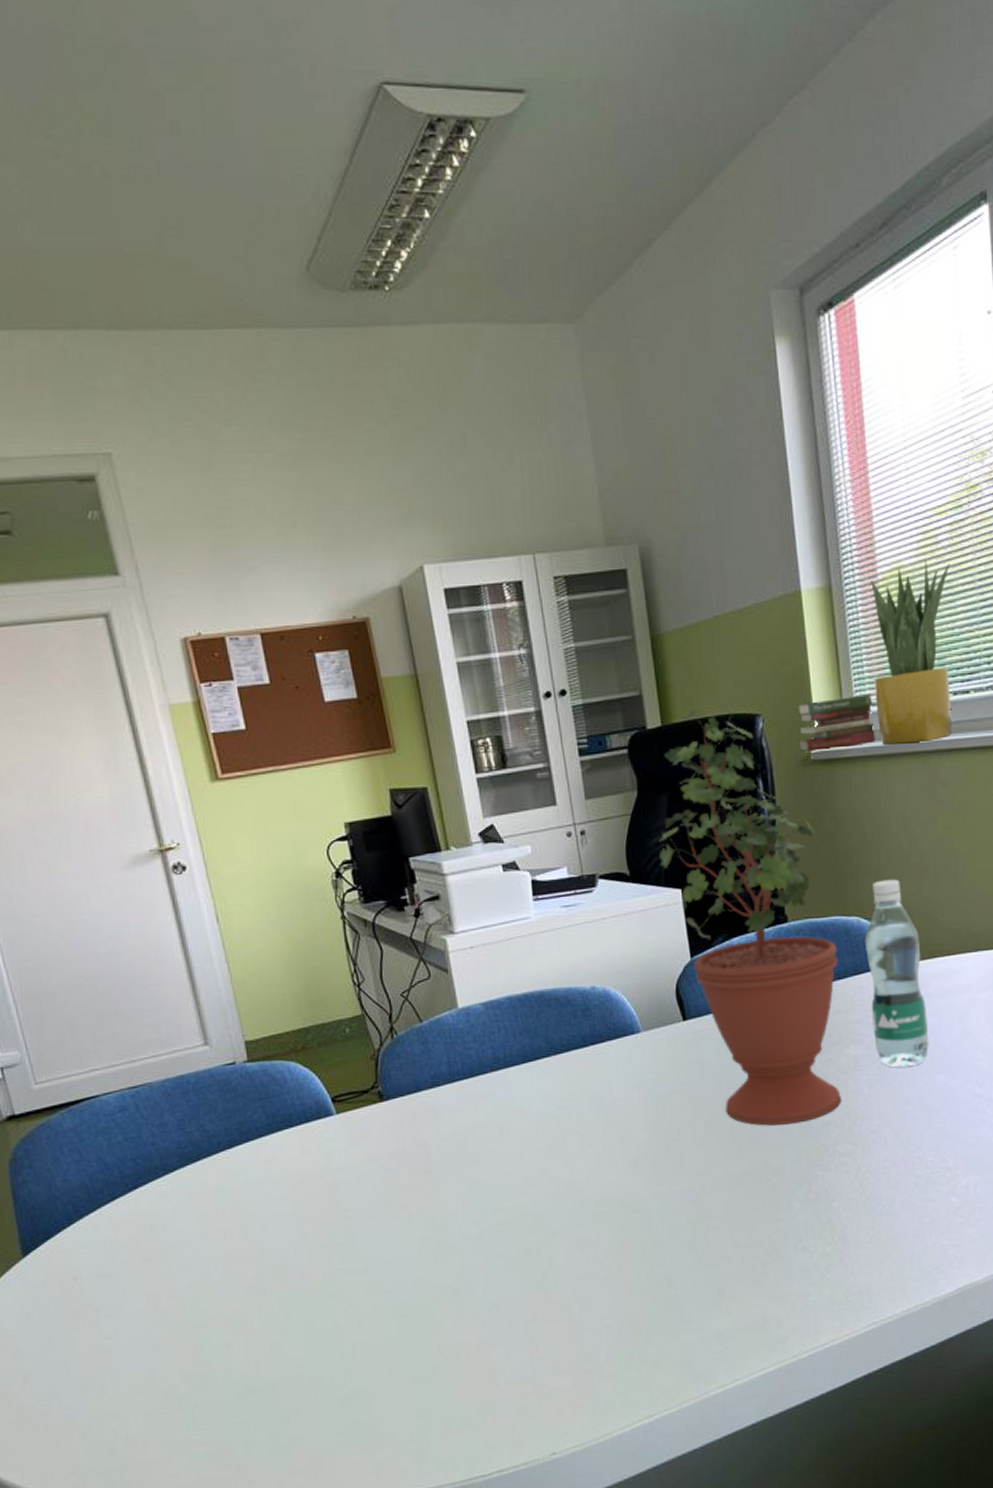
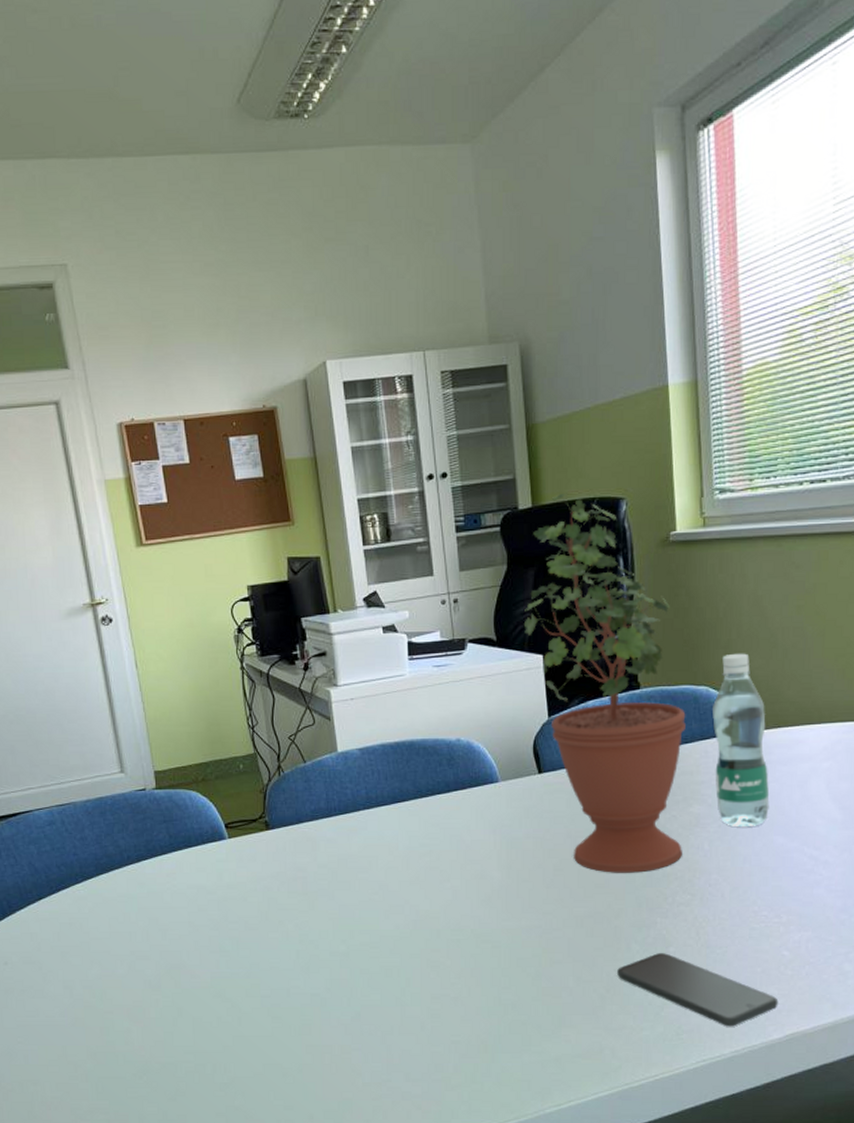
smartphone: none [779,1209,949,1284] -> present [617,953,779,1027]
books: present [798,694,875,753] -> none [658,481,732,534]
planter: present [871,559,951,746] -> none [734,356,814,530]

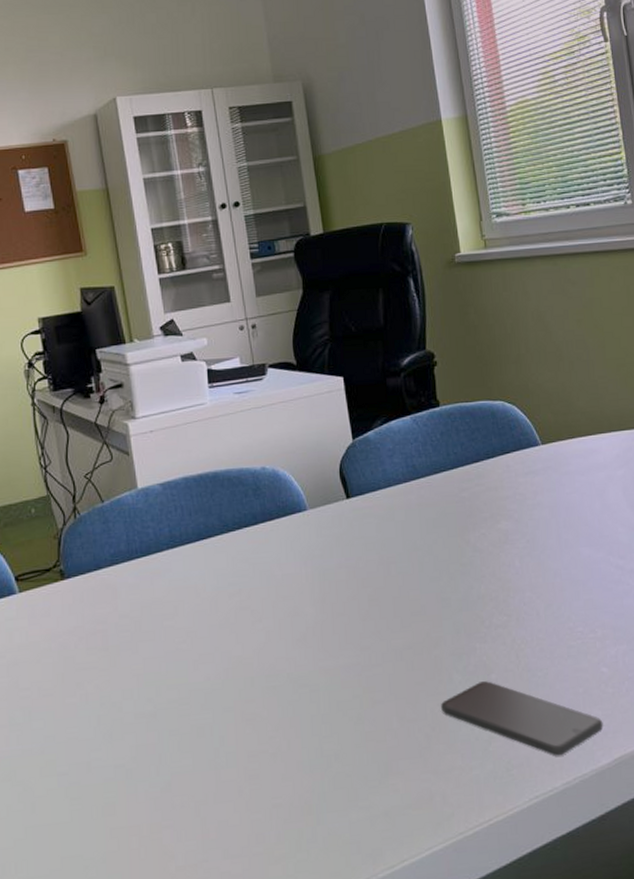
potted plant: present [524,492,686,873] -> none [322,219,495,599]
bottle: present [711,653,770,828] -> none [509,367,573,541]

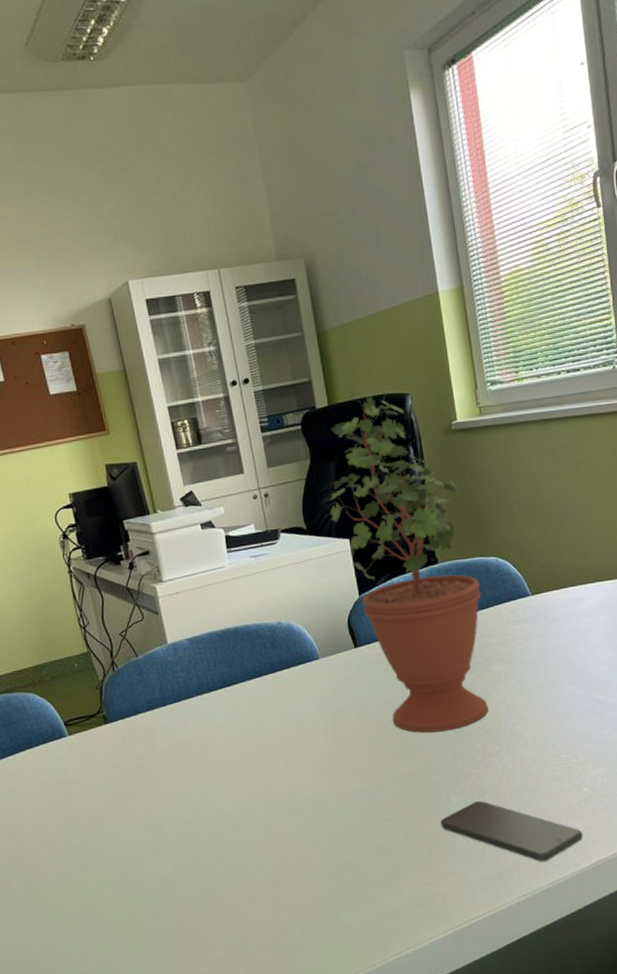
potted plant: none [322,219,495,599] -> present [329,391,488,733]

